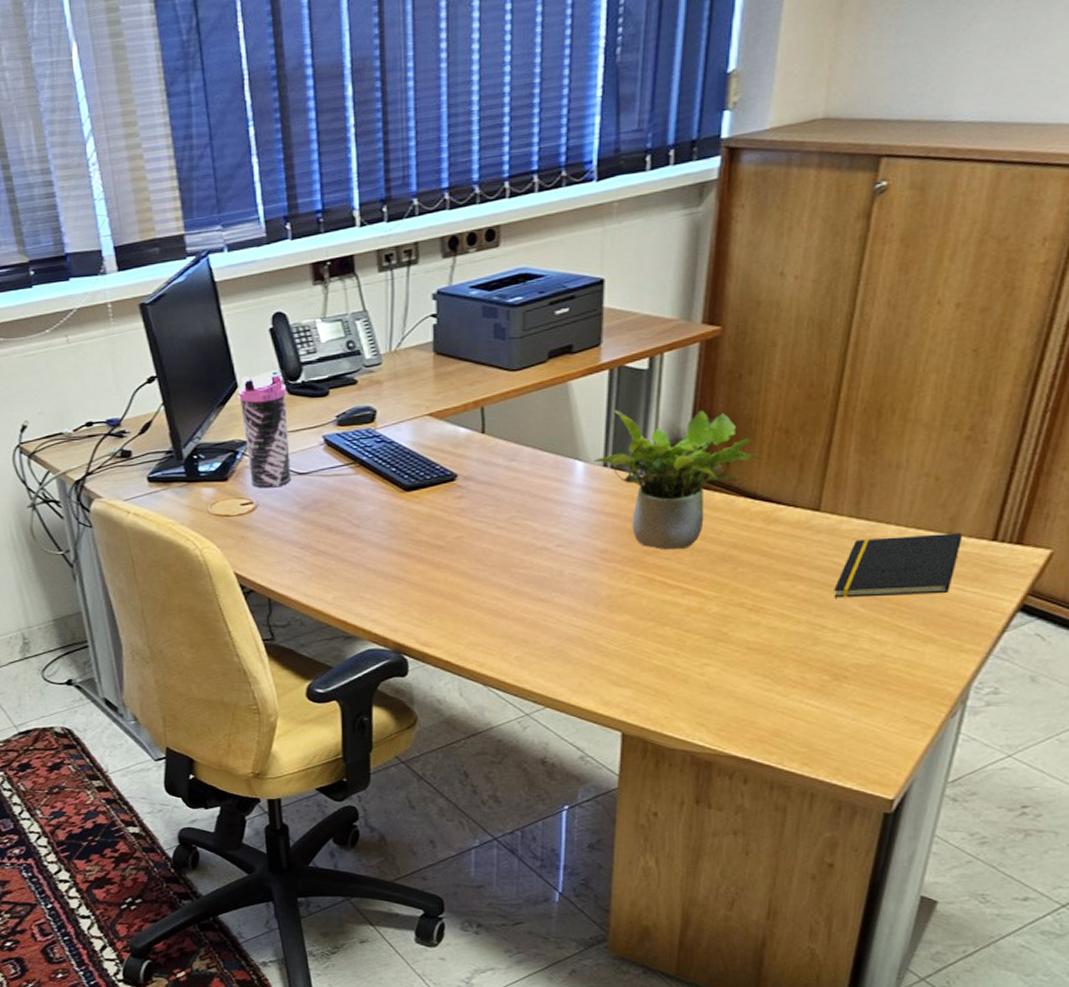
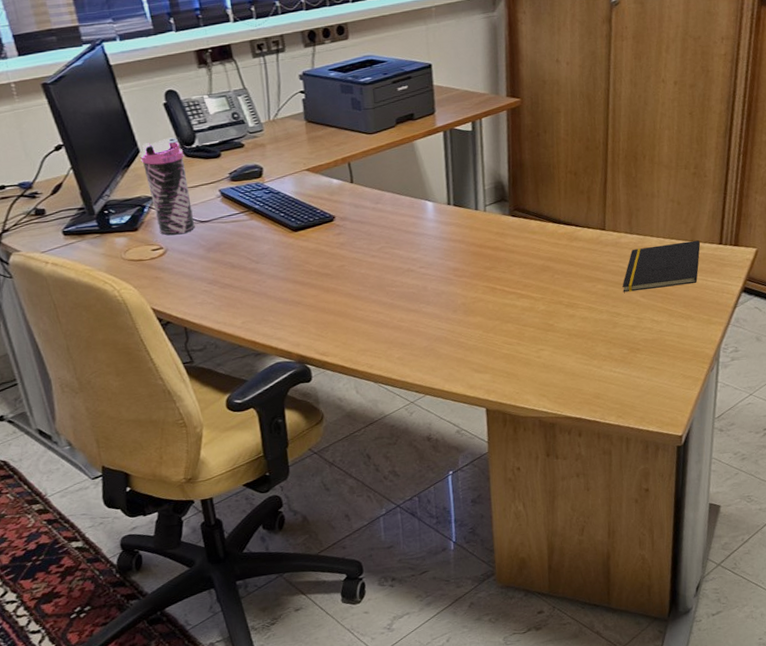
potted plant: present [593,409,763,550] -> none [439,160,561,266]

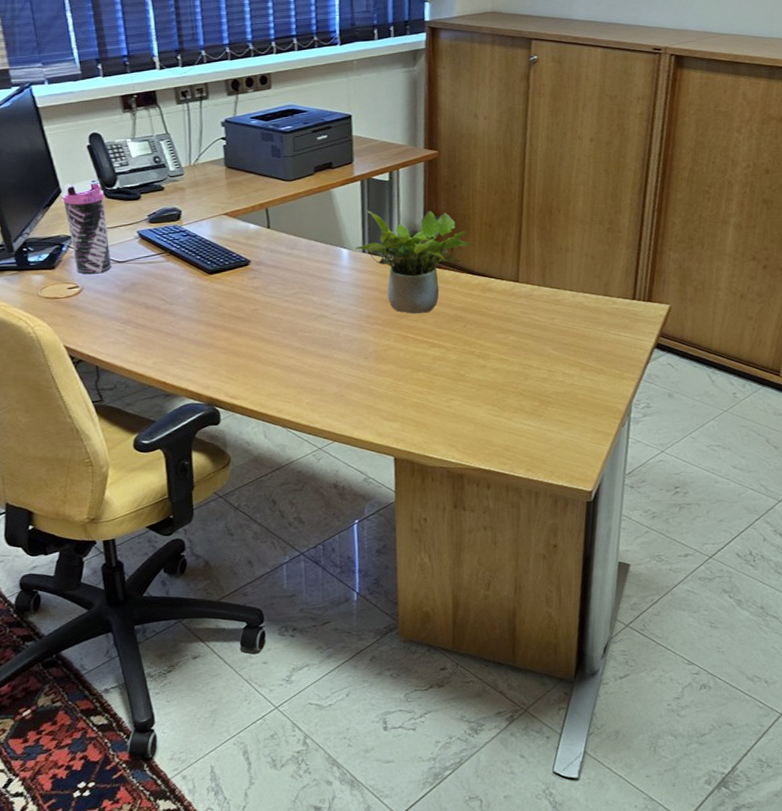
potted plant: none [439,160,561,266] -> present [355,210,476,314]
notepad: present [622,240,701,293] -> none [534,295,614,345]

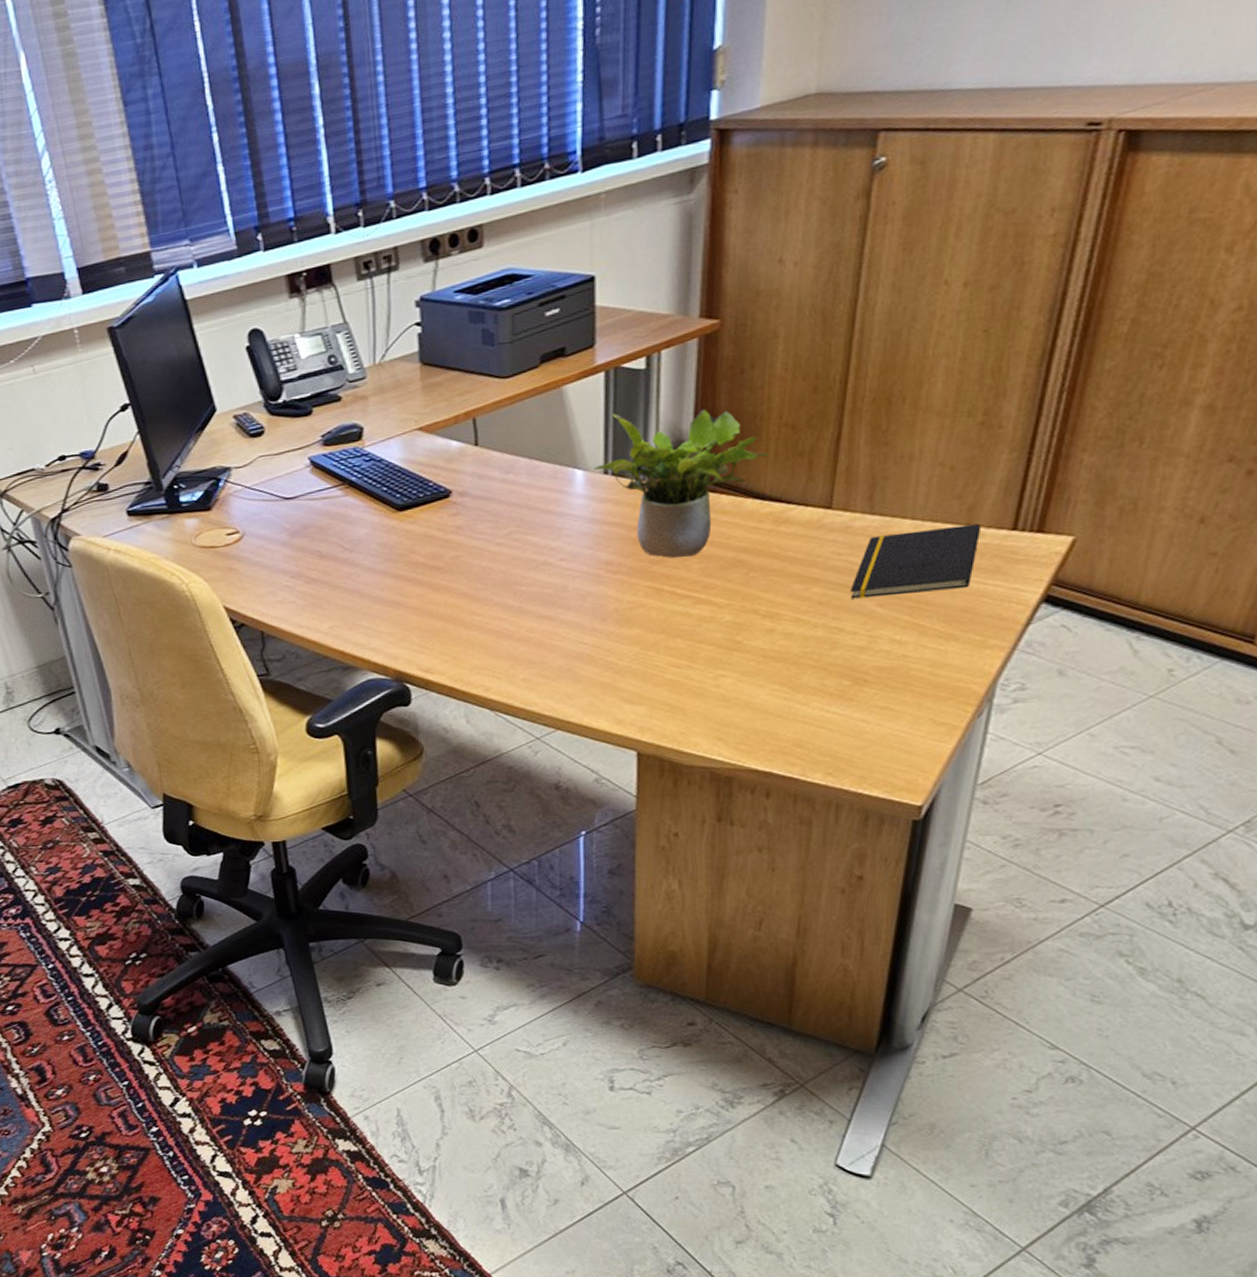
water bottle: present [61,178,112,275] -> none [216,390,278,516]
notepad: none [534,295,614,345] -> present [850,524,982,599]

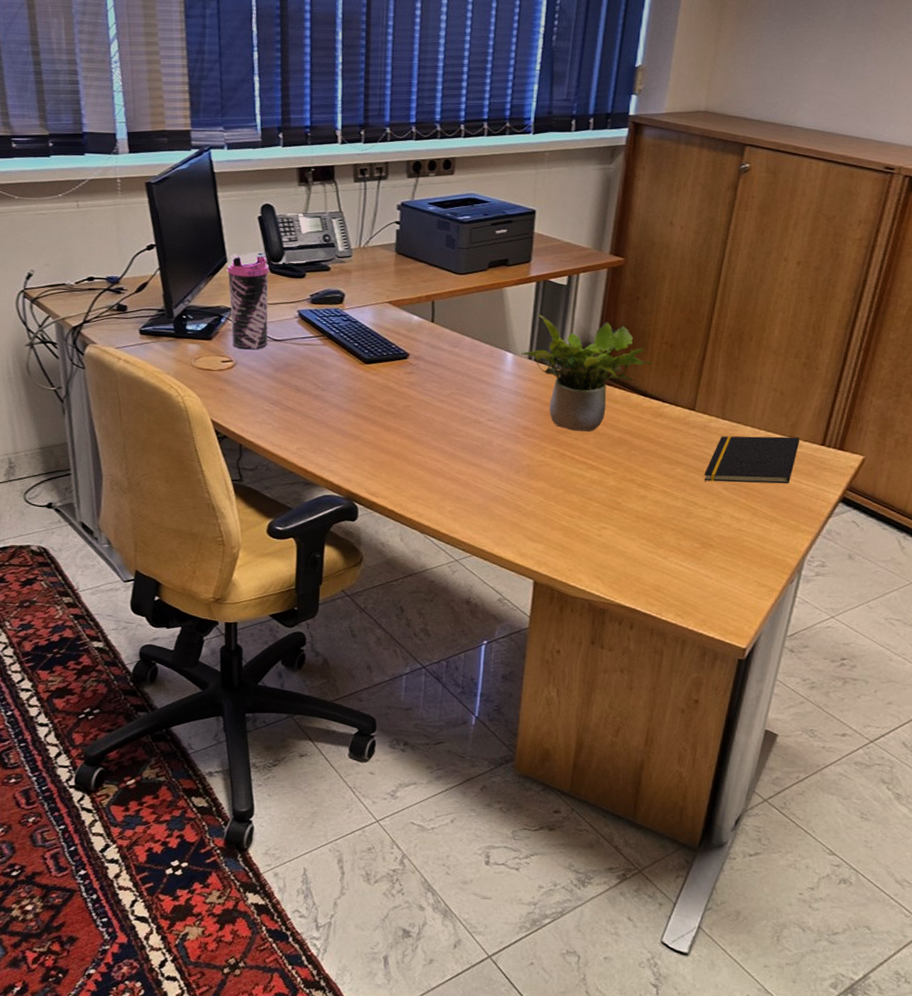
water bottle: none [216,390,278,516] -> present [226,251,270,350]

